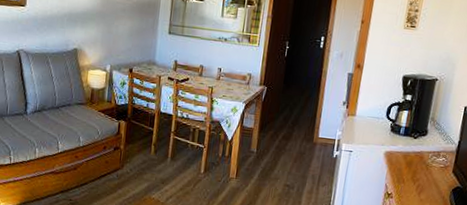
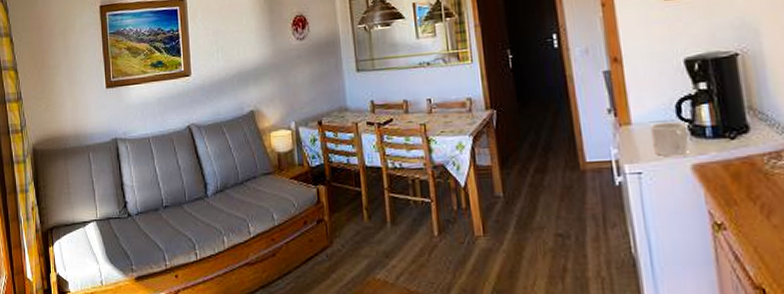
mug: none [364,118,391,145] -> present [649,121,689,157]

